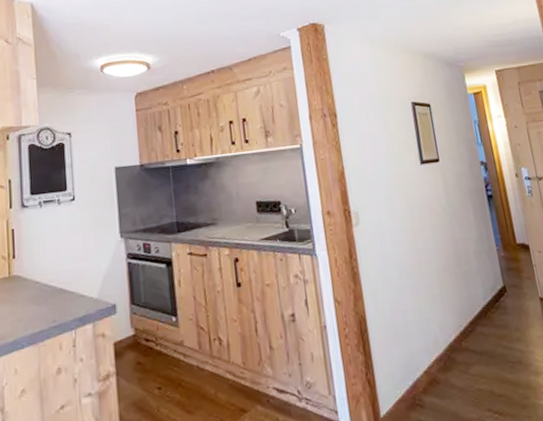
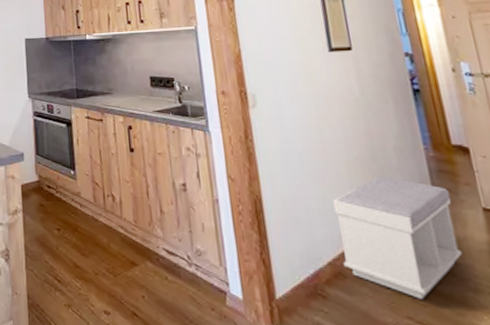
bench: none [426,280,526,391] -> present [332,177,462,299]

